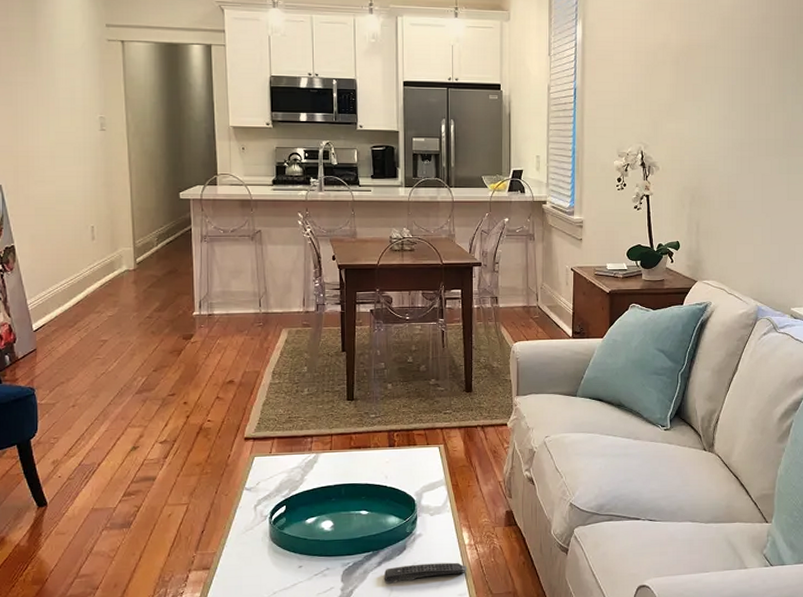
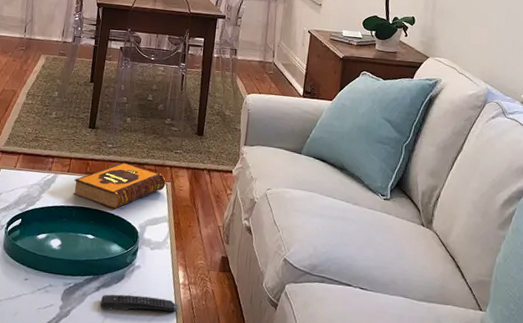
hardback book: none [338,431,438,481] -> present [73,162,166,210]

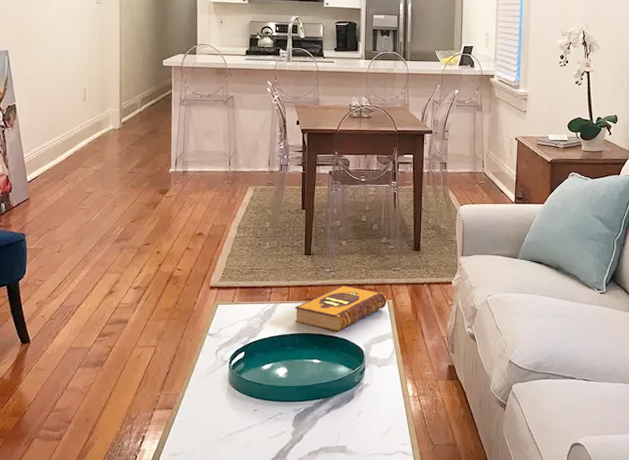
remote control: present [100,294,179,312] -> none [333,412,411,430]

